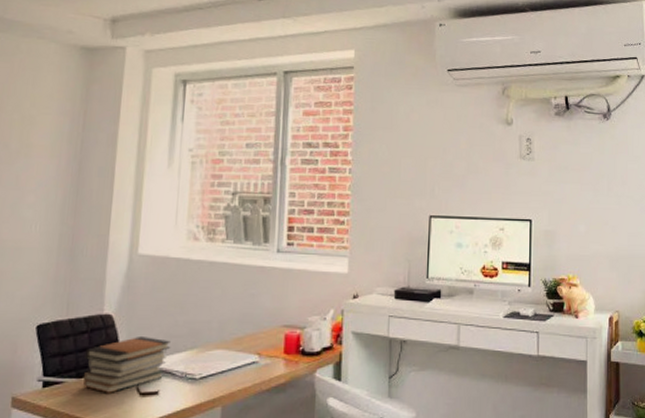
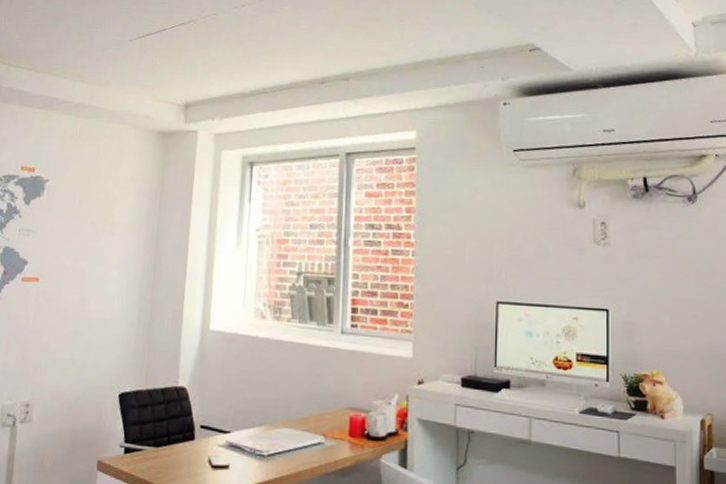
book stack: present [83,337,171,393] -> none [160,410,241,464]

